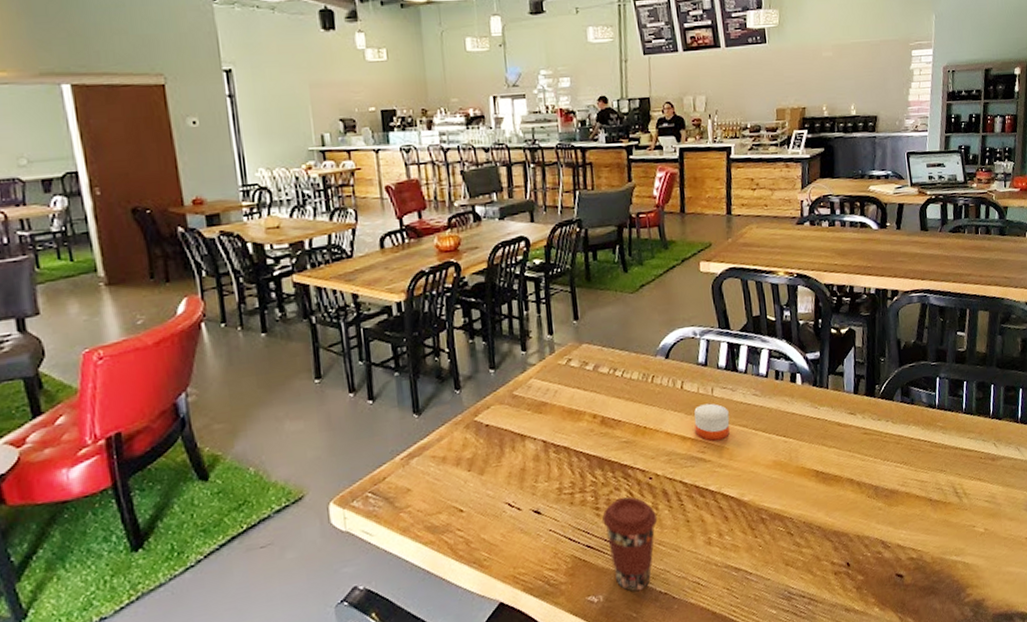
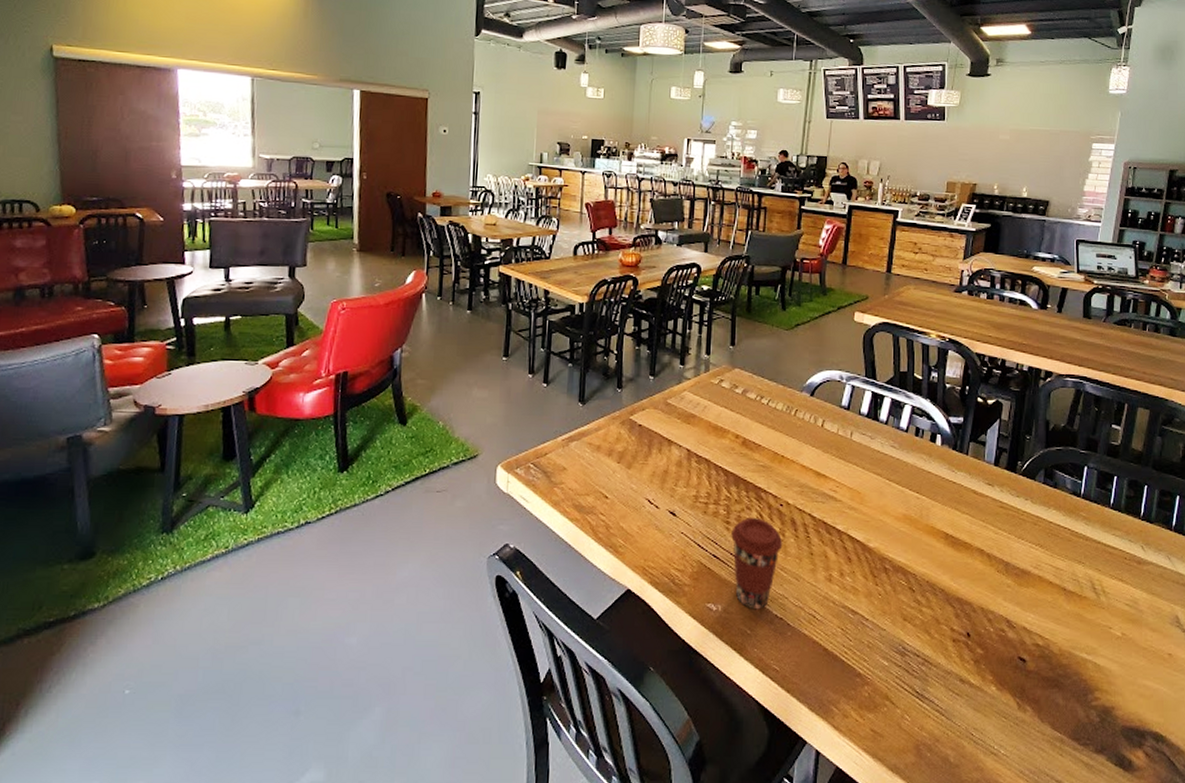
candle: present [694,403,730,441] -> none [830,445,865,482]

